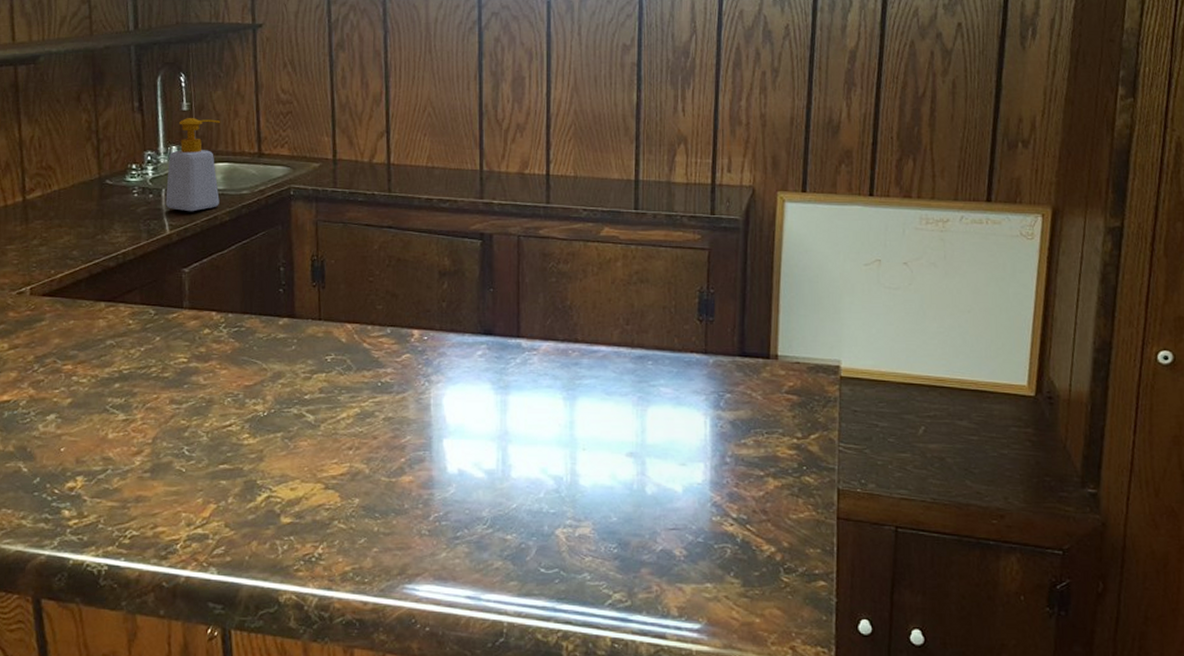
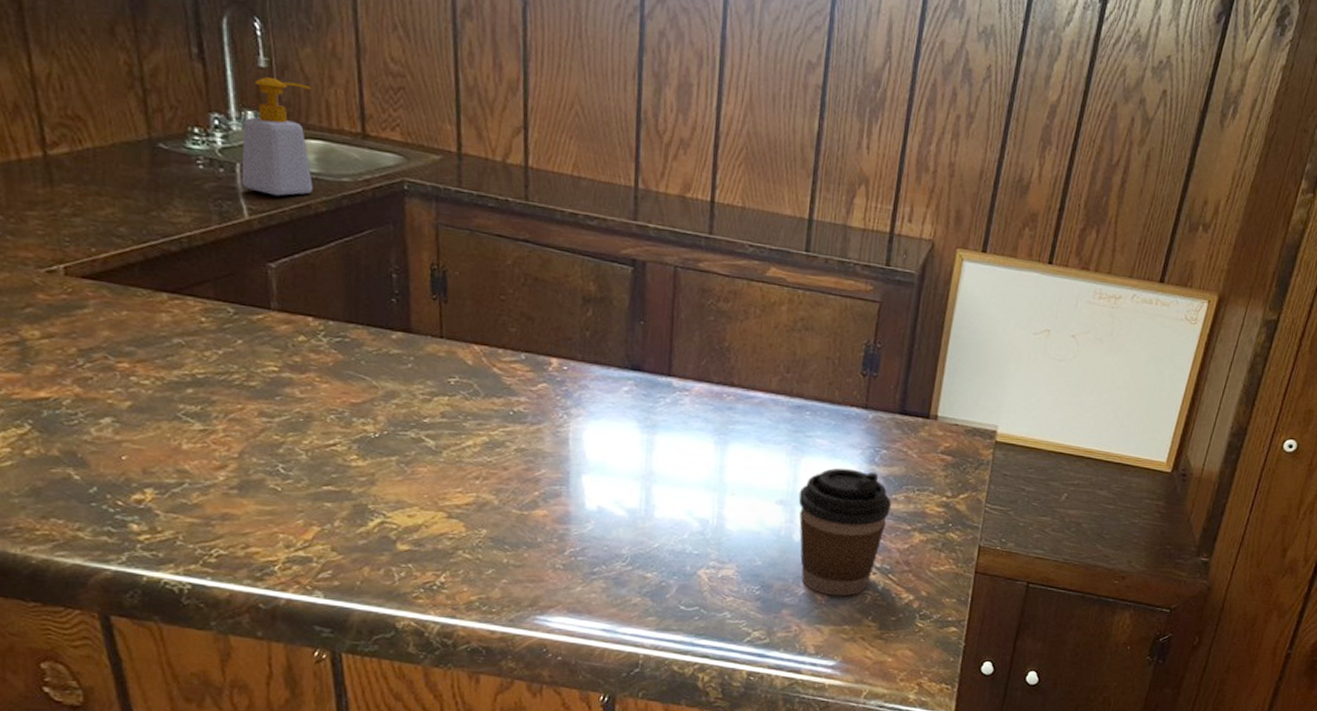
coffee cup: none [648,415,741,551] -> present [798,467,891,597]

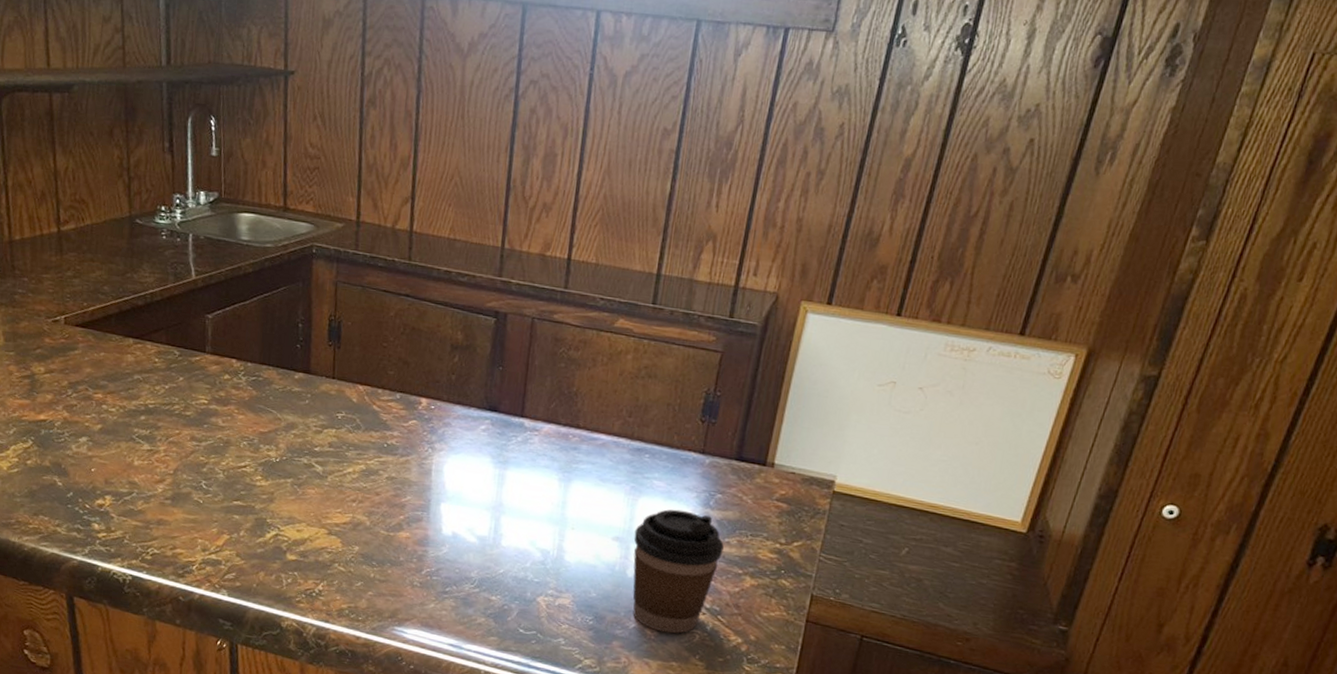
soap bottle: present [241,77,313,196] -> none [192,164,249,260]

